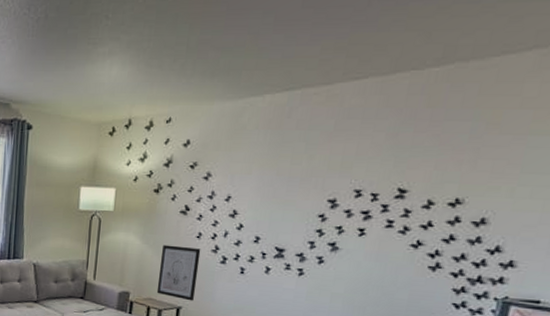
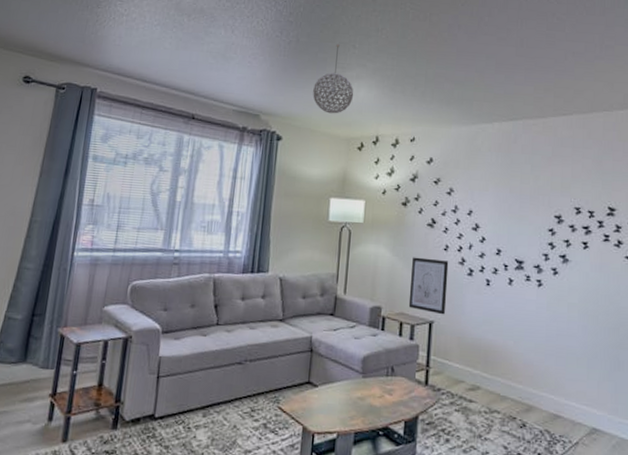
pendant light: none [62,15,106,97] -> present [313,43,354,114]

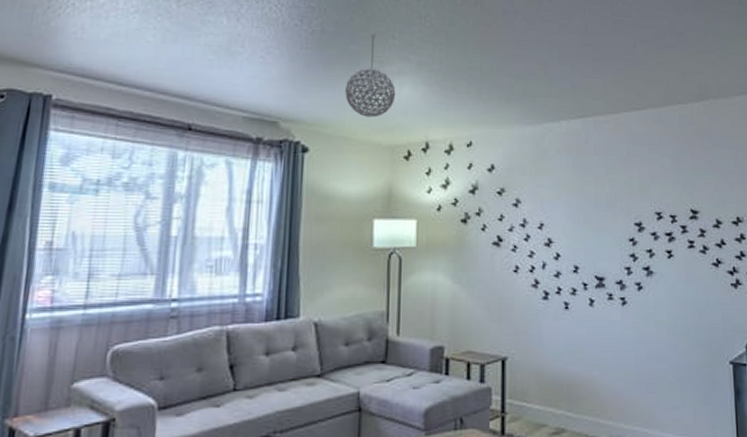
wall art: present [408,257,449,315] -> none [476,283,521,349]

